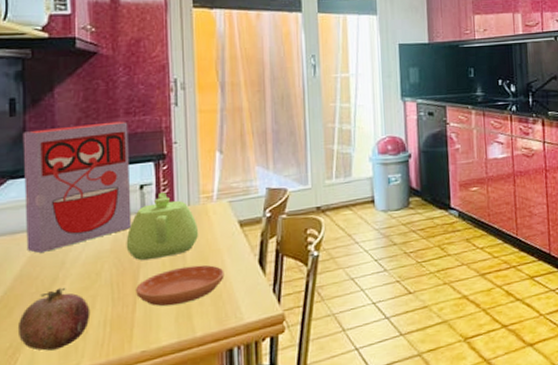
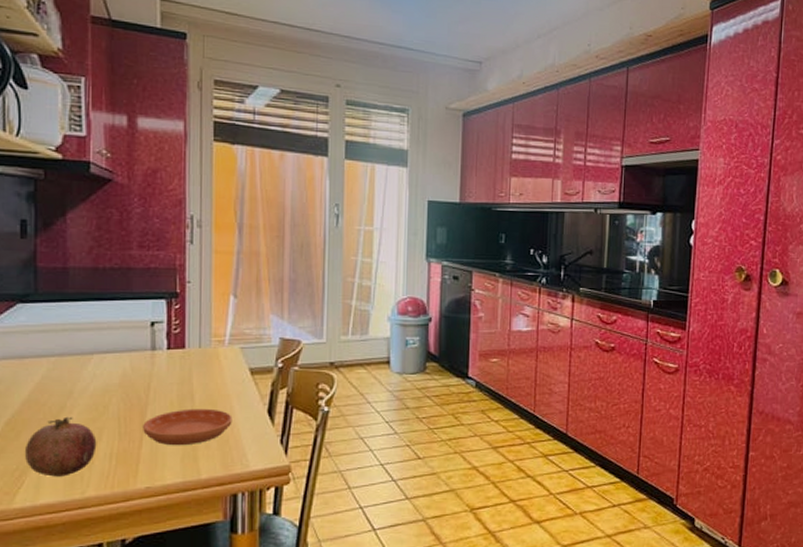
cereal box: present [22,121,132,253] -> none [33,253,142,379]
teapot: present [126,191,199,260] -> none [134,331,209,397]

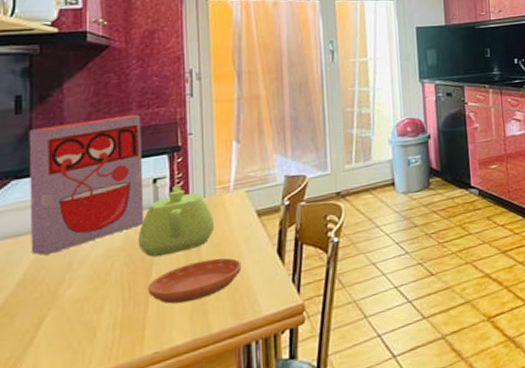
fruit: present [25,416,97,477] -> none [20,289,99,360]
cereal box: none [33,253,142,379] -> present [28,114,144,255]
teapot: none [134,331,209,397] -> present [138,184,215,257]

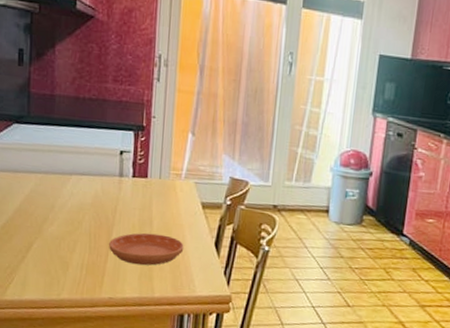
cereal box: present [28,114,144,255] -> none [25,82,115,194]
teapot: present [138,184,215,257] -> none [104,160,166,221]

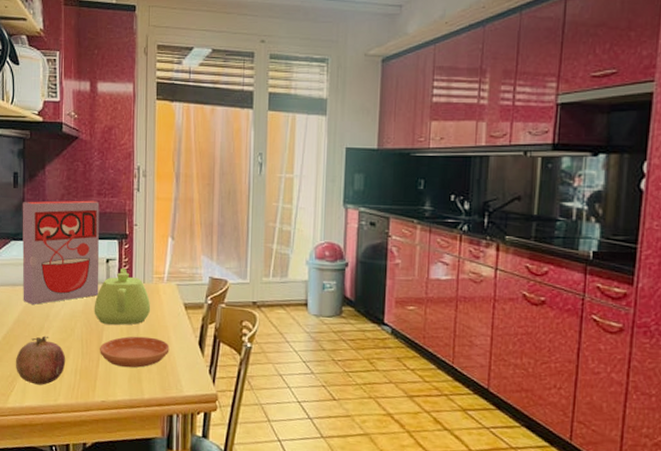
fruit: none [15,227,72,279] -> present [16,335,66,385]
cereal box: none [25,82,115,194] -> present [22,200,100,305]
teapot: none [104,160,166,221] -> present [94,267,151,325]

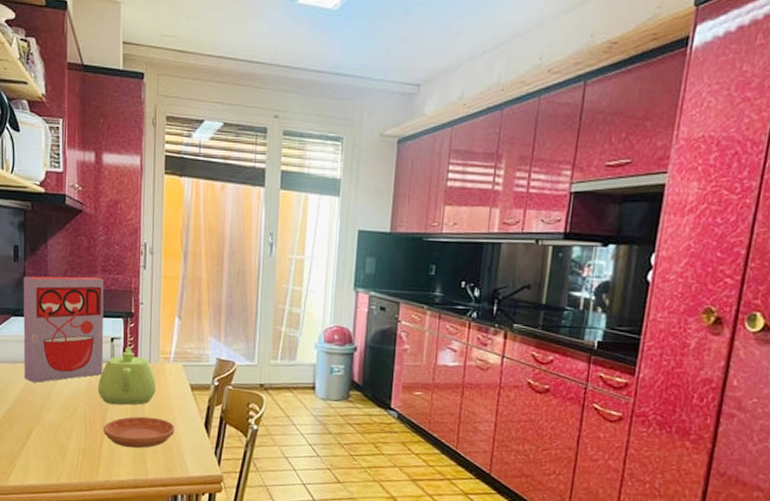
fruit: present [16,335,66,385] -> none [17,414,69,464]

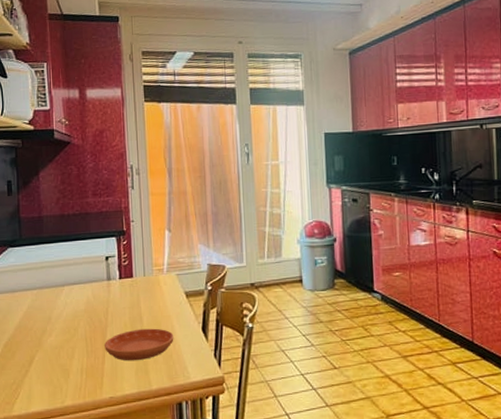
cereal box: present [23,276,104,383] -> none [17,201,100,309]
teapot: present [97,346,157,405] -> none [96,263,153,320]

